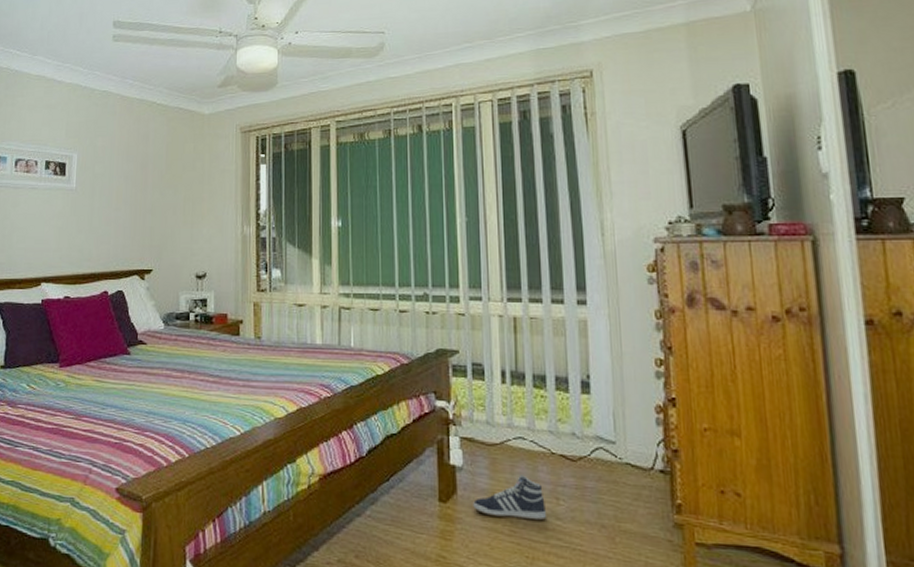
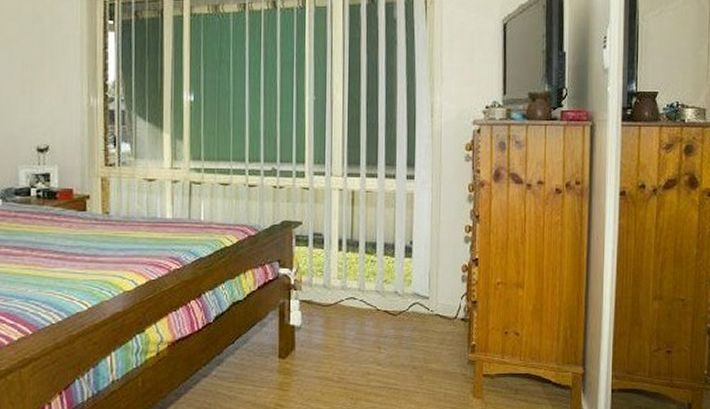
sneaker: present [473,475,546,521] -> none [309,330,369,368]

